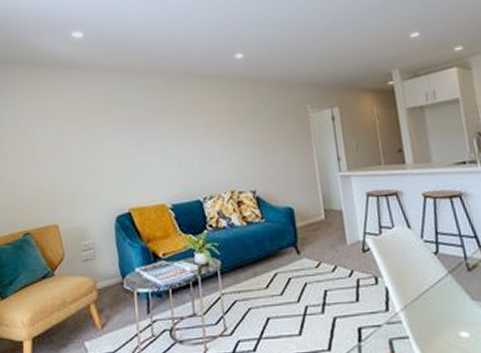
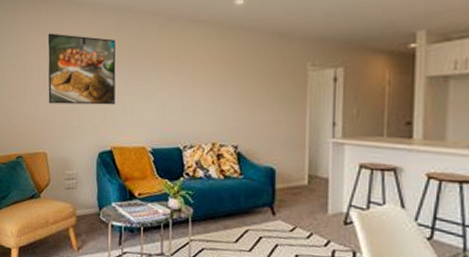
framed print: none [51,98,130,172] -> present [47,33,116,105]

